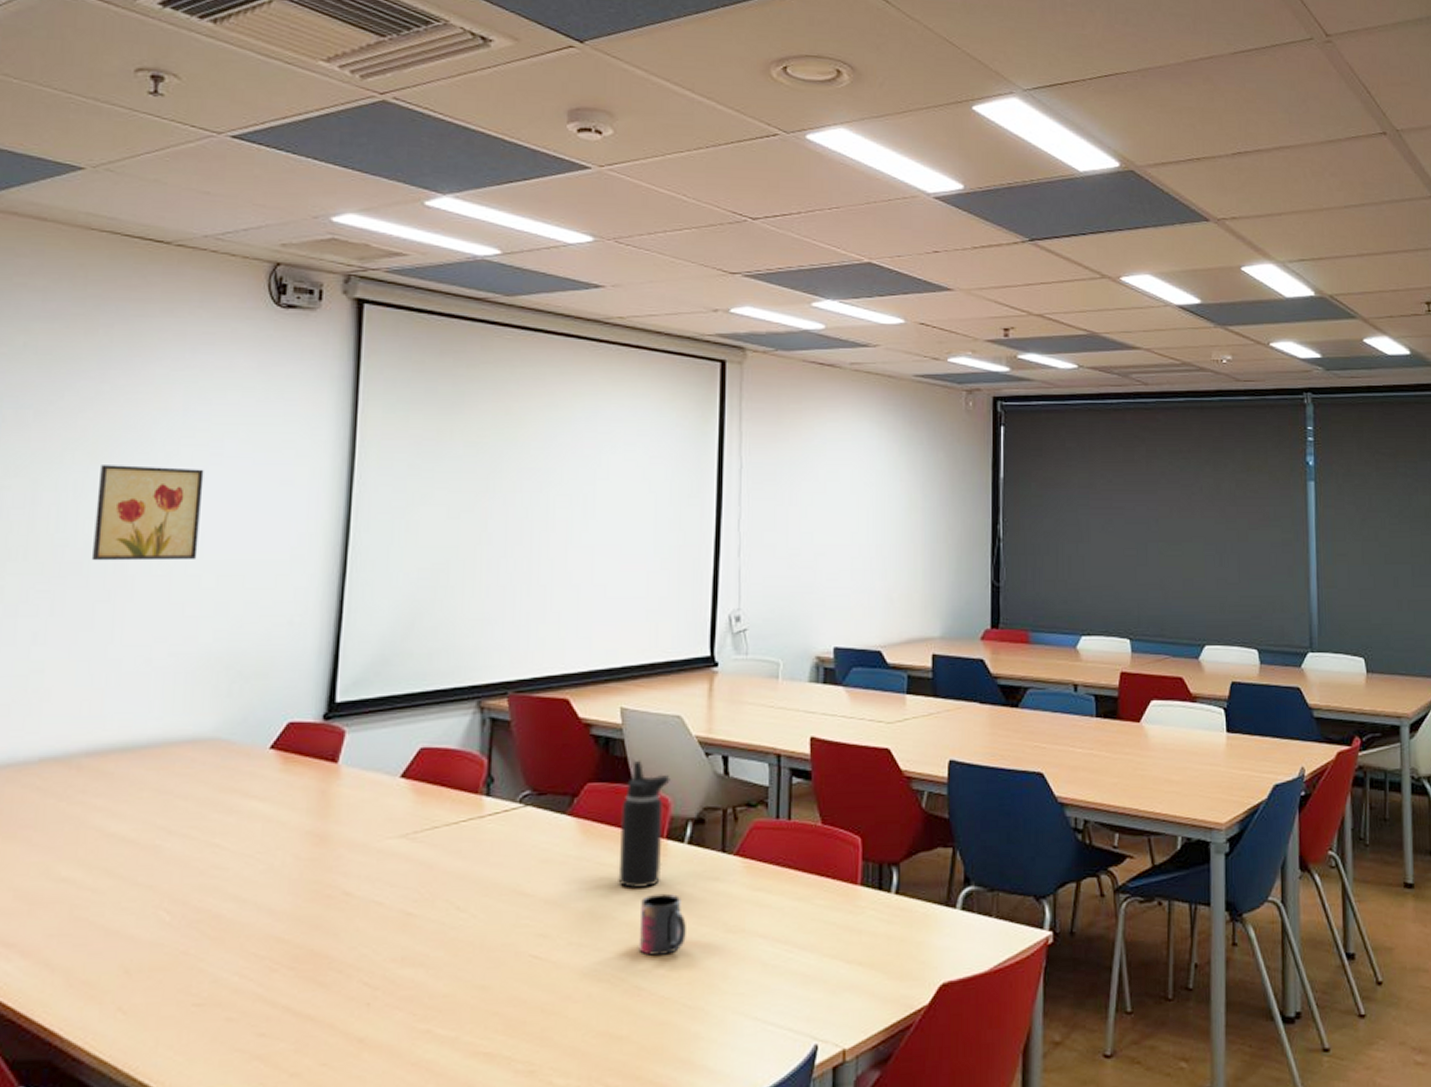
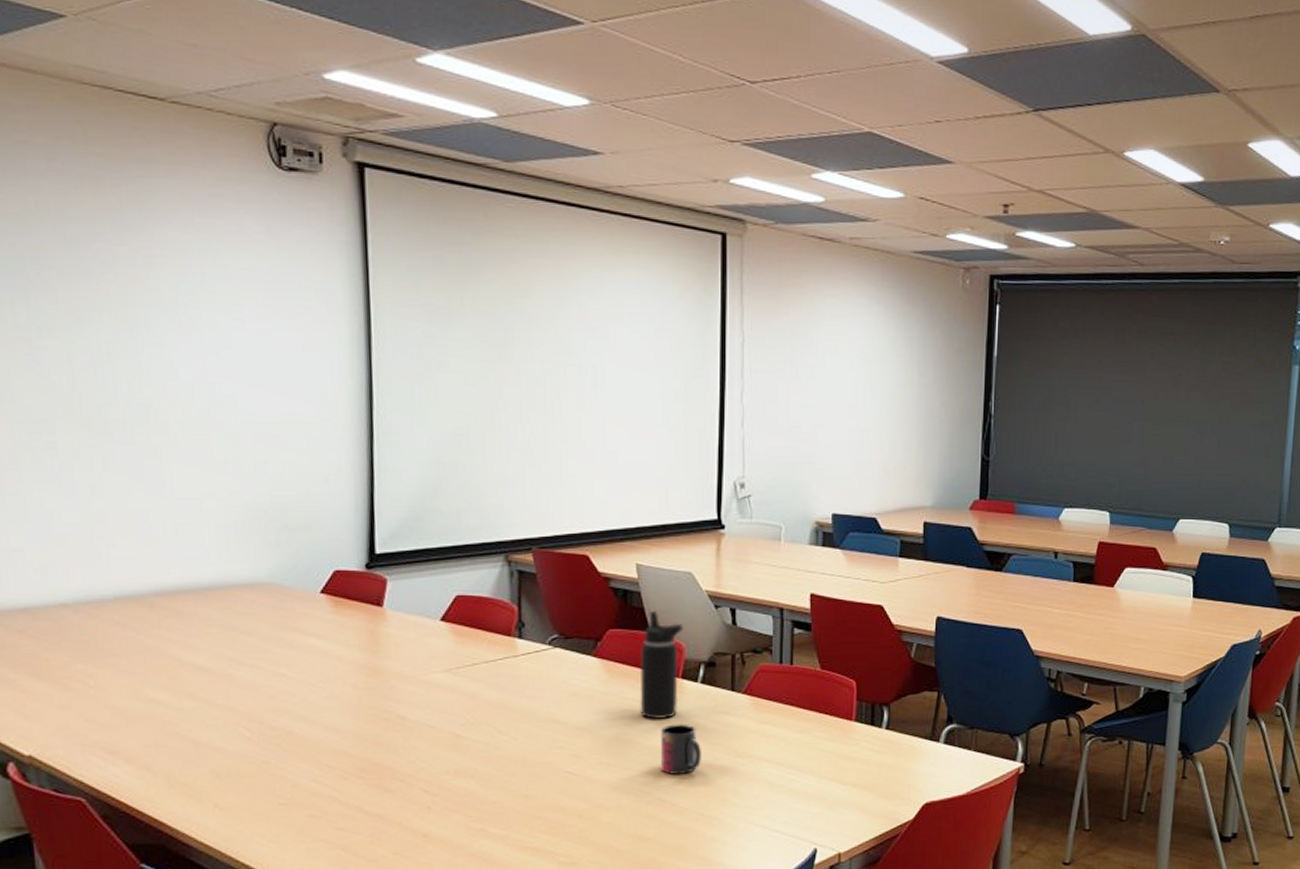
wall art: present [91,465,204,561] -> none [129,327,232,421]

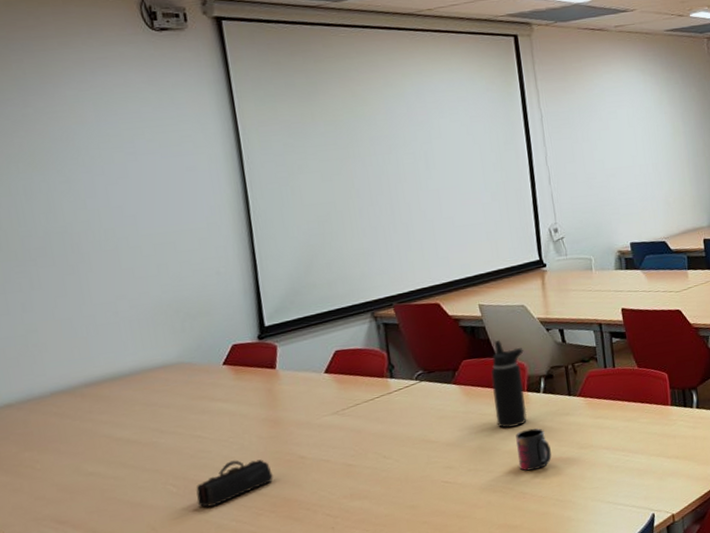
pencil case: none [272,709,365,762] -> present [196,459,273,507]

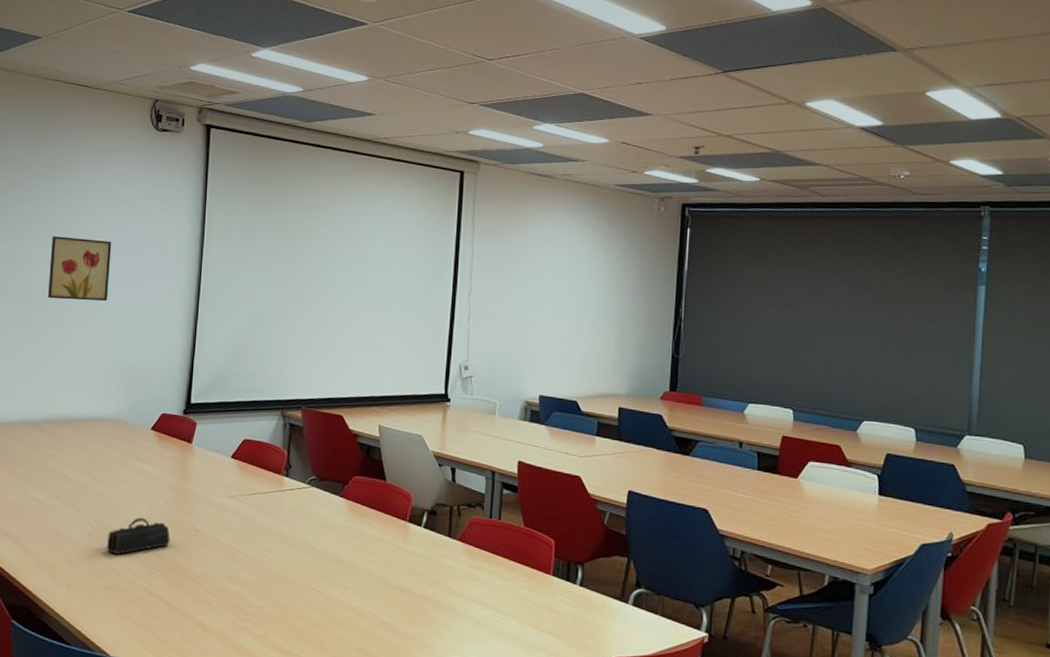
wall art: none [41,166,135,245] -> present [47,236,112,302]
water bottle: present [491,340,527,428] -> none [374,463,413,555]
mug: present [516,428,552,471] -> none [387,559,421,604]

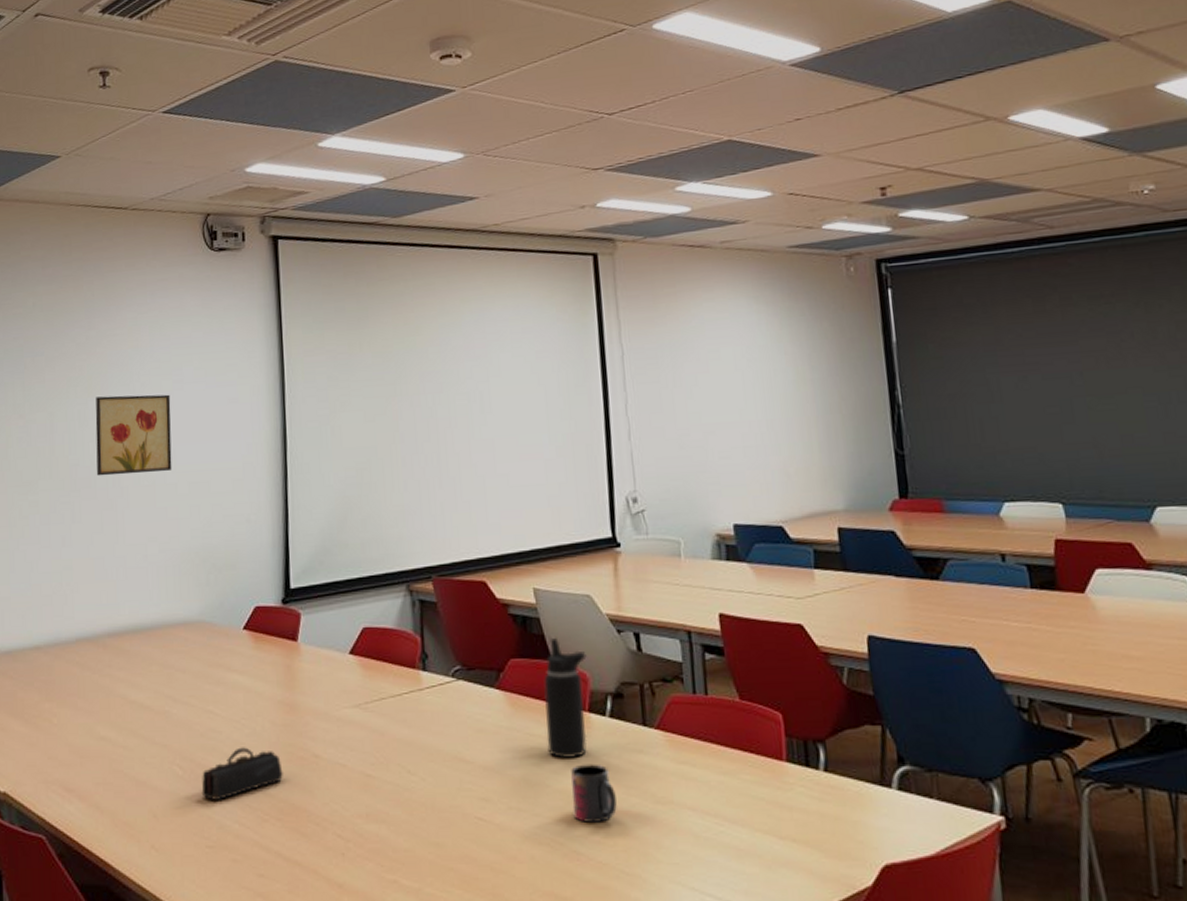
water bottle: none [374,463,413,555] -> present [543,637,587,758]
mug: none [387,559,421,604] -> present [571,764,617,822]

